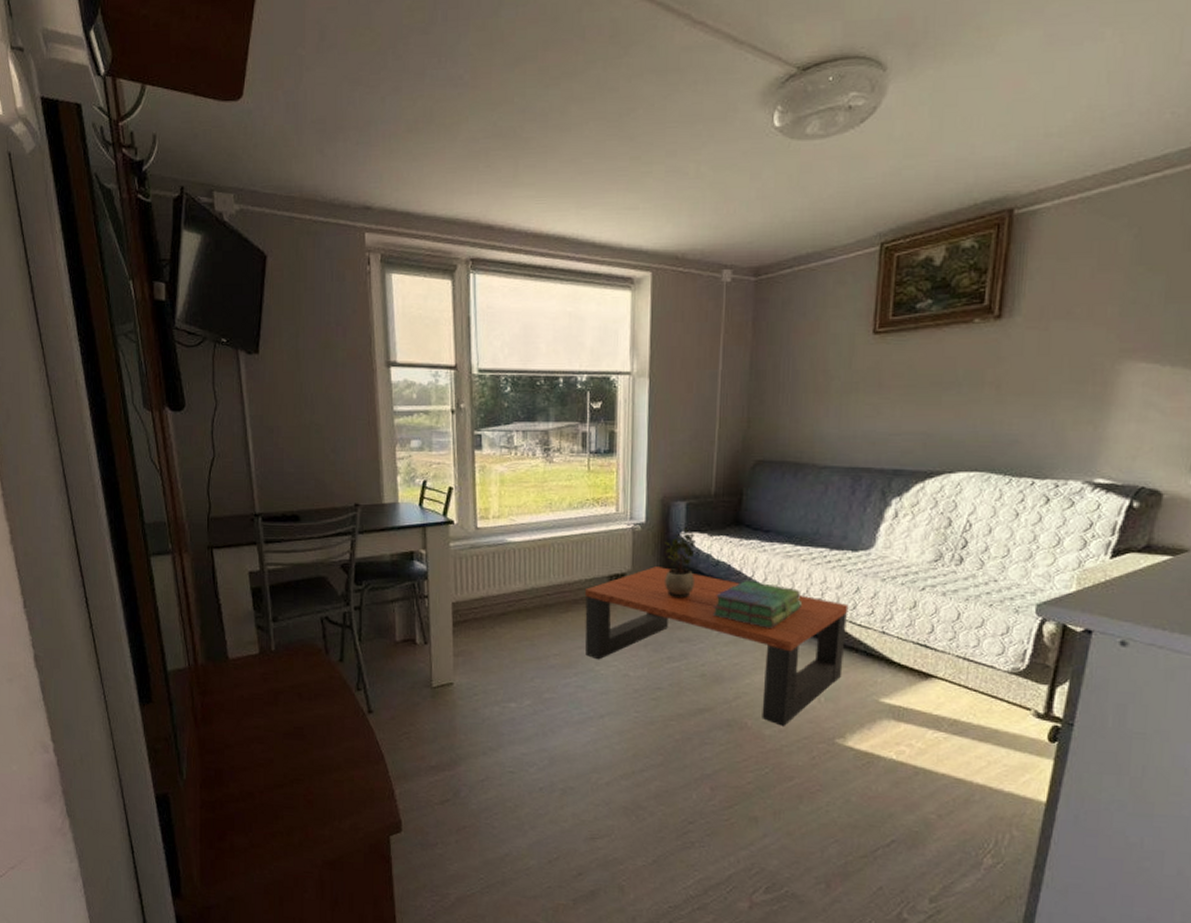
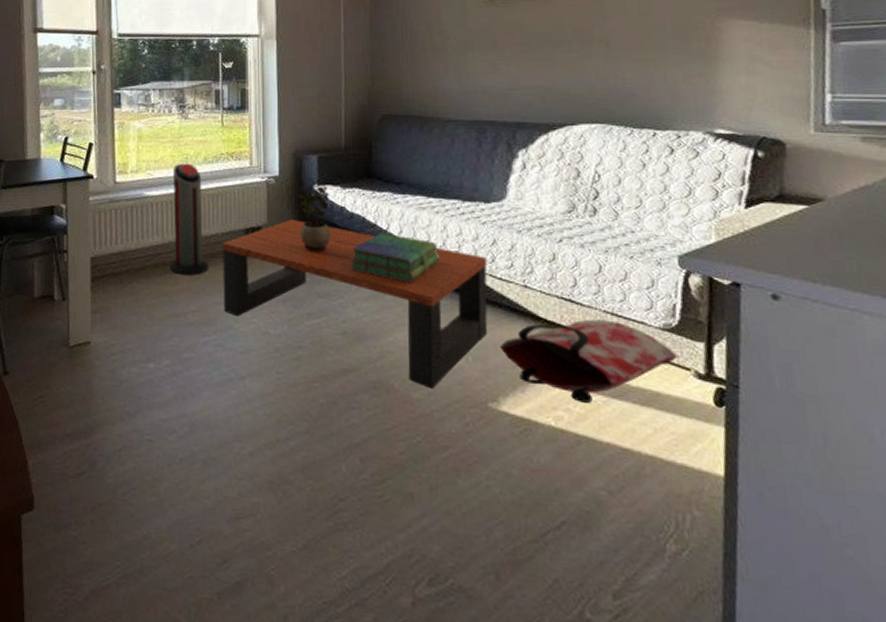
air purifier: none [532,508,571,621] -> present [170,163,209,275]
bag: none [852,663,1022,739] -> present [500,319,679,403]

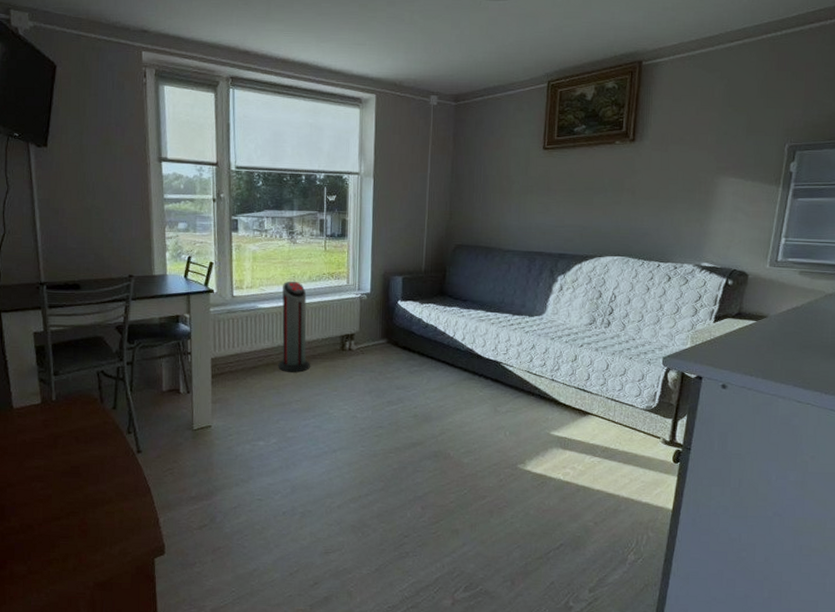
coffee table: present [221,219,488,389] -> none [321,328,527,455]
potted plant: present [299,180,330,252] -> none [385,297,411,354]
stack of books: present [350,232,440,282] -> none [423,339,492,377]
bag: present [500,319,679,403] -> none [530,403,654,463]

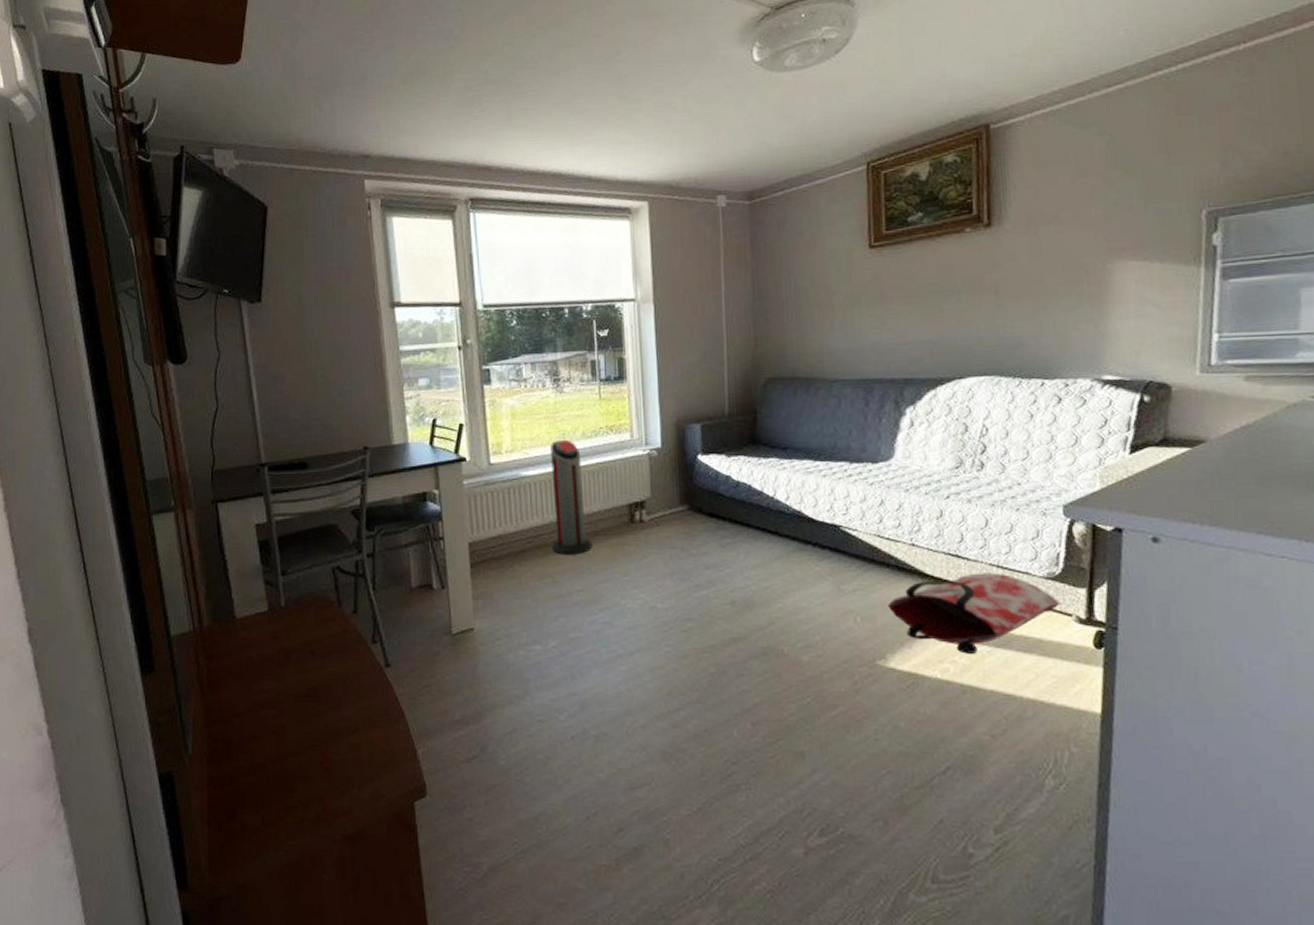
bag: none [530,403,654,463] -> present [888,572,1062,654]

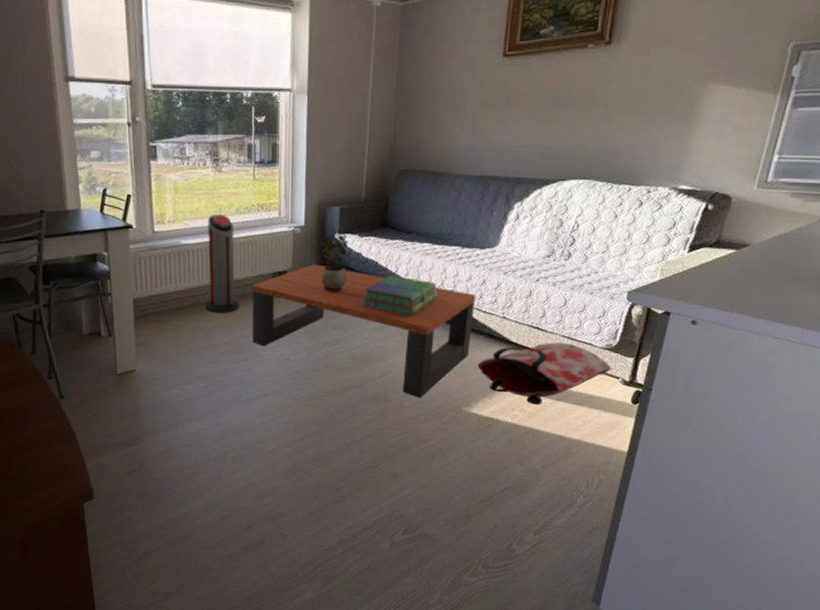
coffee table: none [604,491,876,651] -> present [251,264,476,398]
potted plant: none [682,450,716,524] -> present [321,229,349,292]
stack of books: none [737,499,828,548] -> present [362,275,438,316]

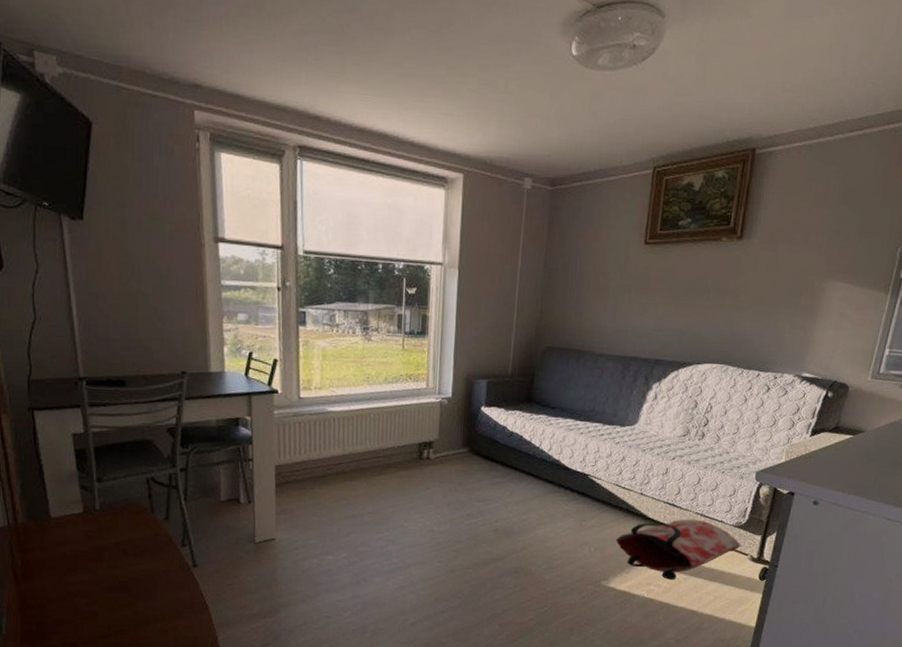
air purifier: present [205,214,240,313] -> none [349,382,384,483]
coffee table: present [251,264,476,398] -> none [396,436,616,572]
potted plant: present [321,229,349,292] -> none [467,402,495,464]
stack of books: present [362,275,438,316] -> none [506,449,580,490]

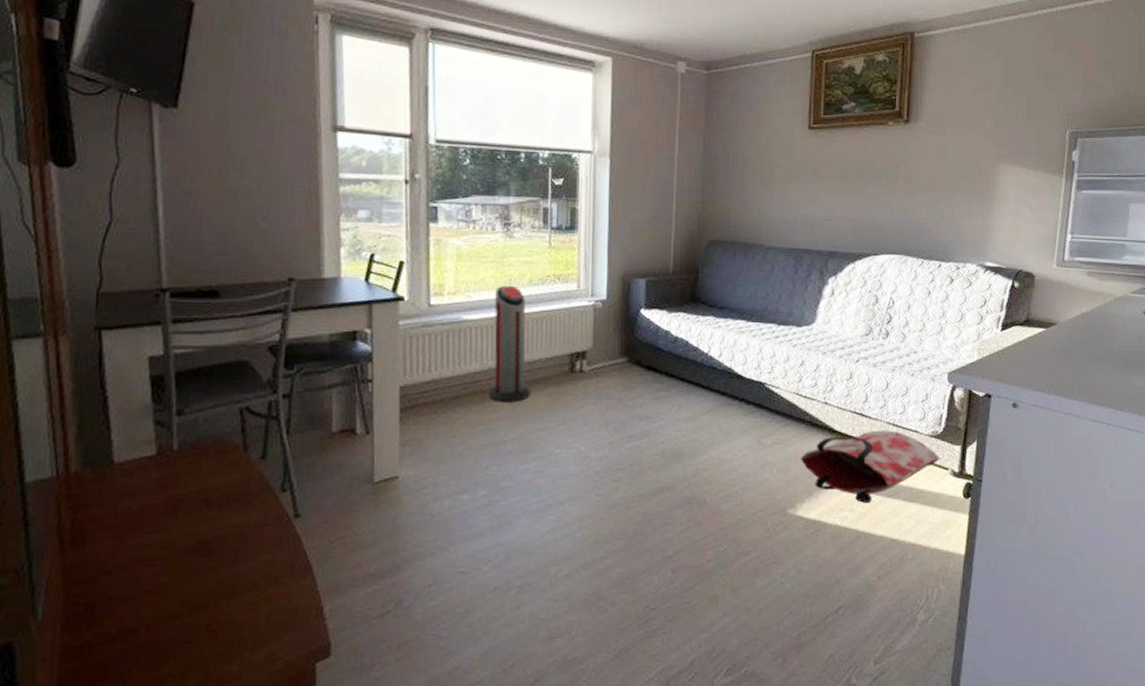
air purifier: none [349,382,384,483] -> present [489,285,531,402]

